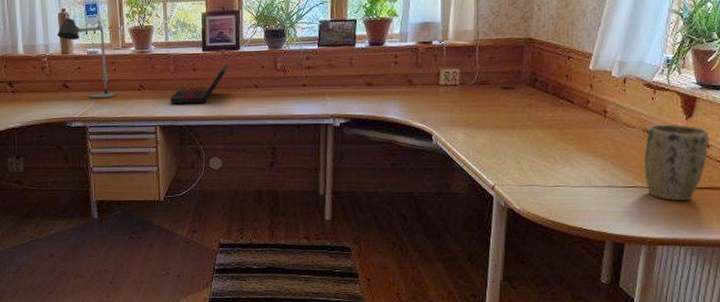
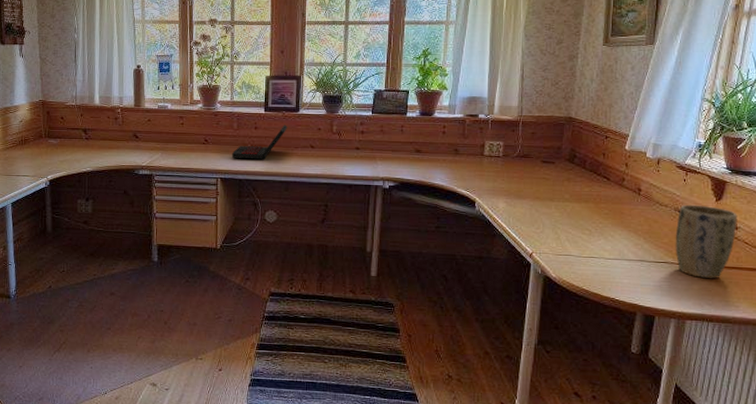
desk lamp: present [56,18,116,100] -> none [130,74,182,151]

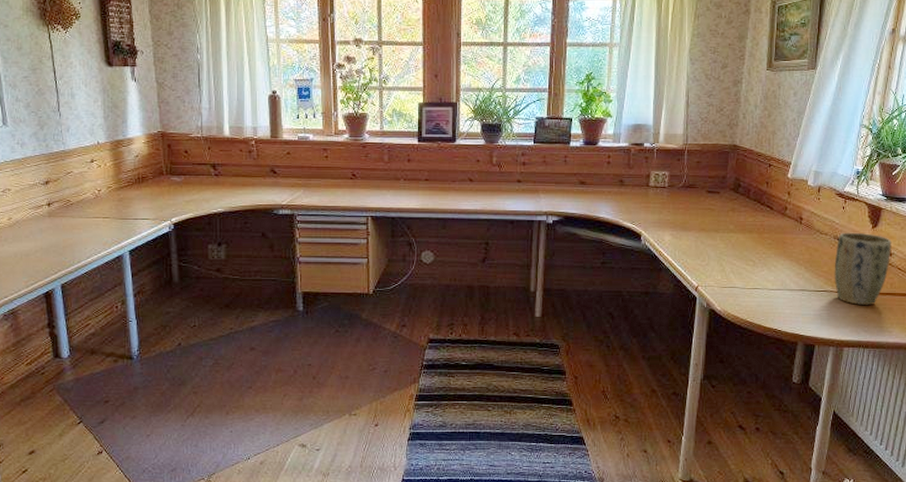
laptop: present [231,125,288,160] -> none [382,156,444,195]

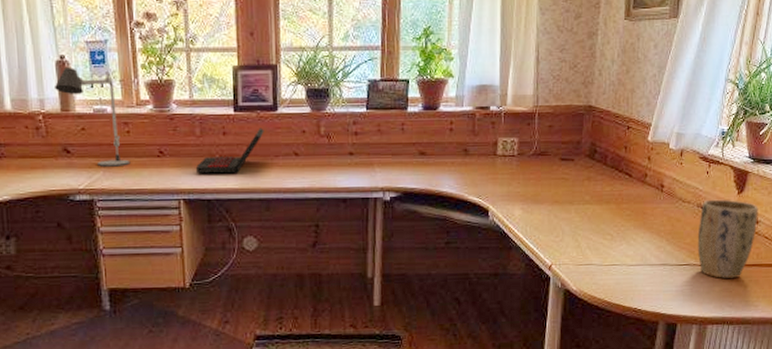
desk lamp: none [266,101,327,187] -> present [53,68,131,168]
laptop: none [382,156,444,195] -> present [195,128,264,174]

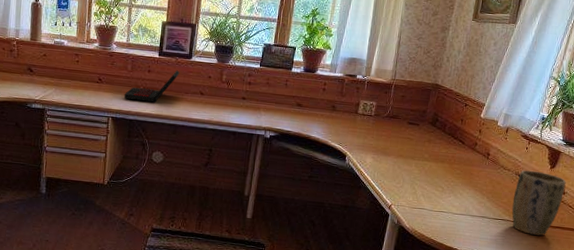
desk lamp: present [53,68,131,168] -> none [27,8,76,87]

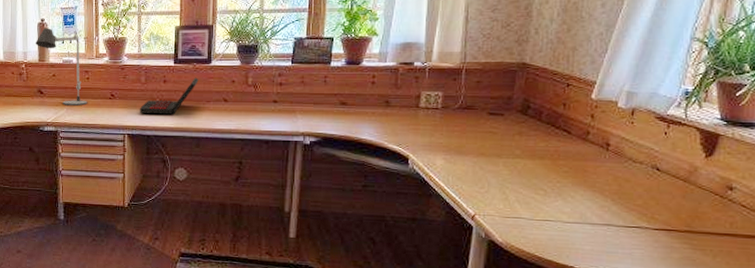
desk lamp: none [27,8,76,87] -> present [35,28,88,107]
plant pot: present [512,170,566,236] -> none [651,161,733,246]

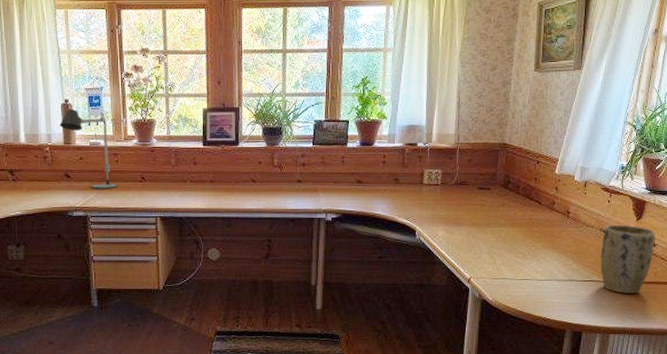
laptop: present [139,77,199,115] -> none [170,159,227,196]
plant pot: none [651,161,733,246] -> present [600,224,655,294]

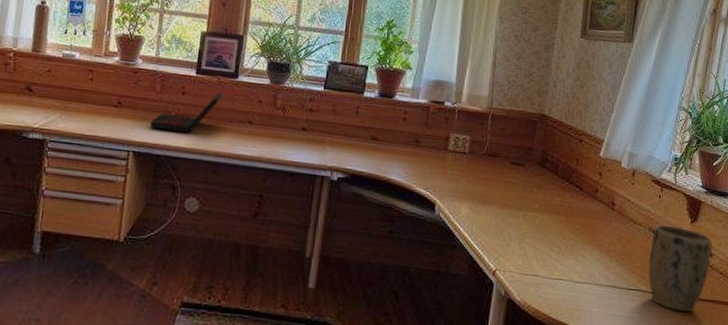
desk lamp: present [59,109,118,190] -> none [29,12,89,112]
laptop: none [170,159,227,196] -> present [149,92,222,133]

